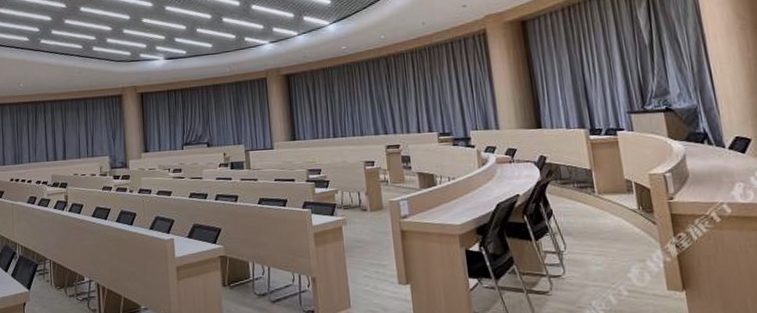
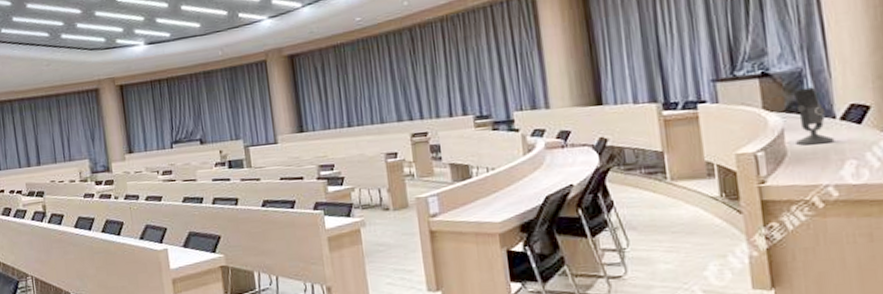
microphone: none [692,121,726,169] -> present [794,87,835,146]

